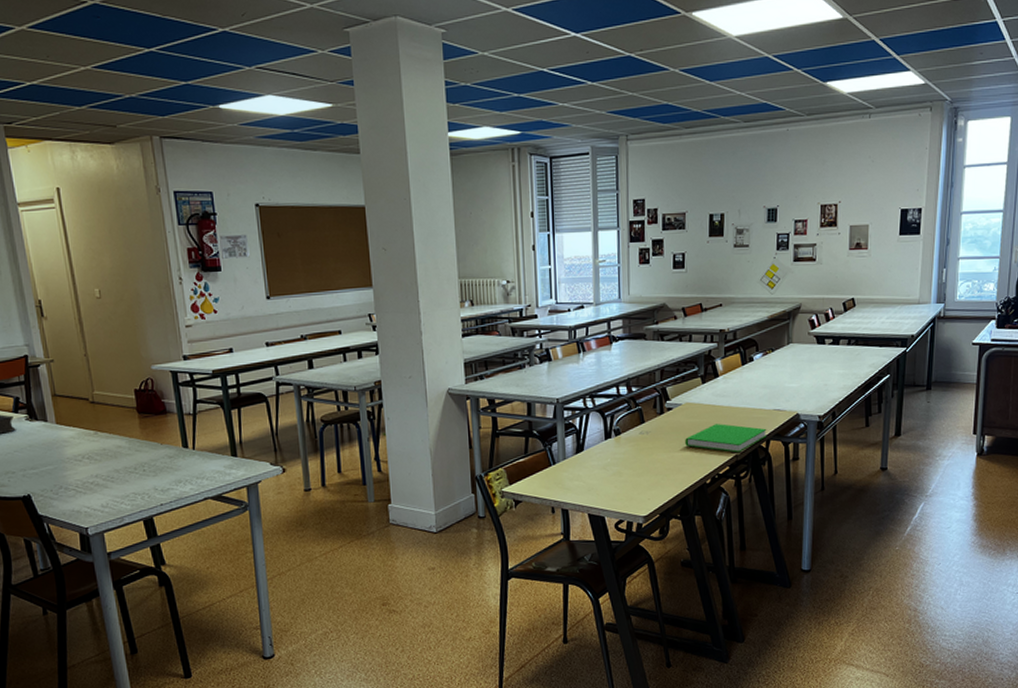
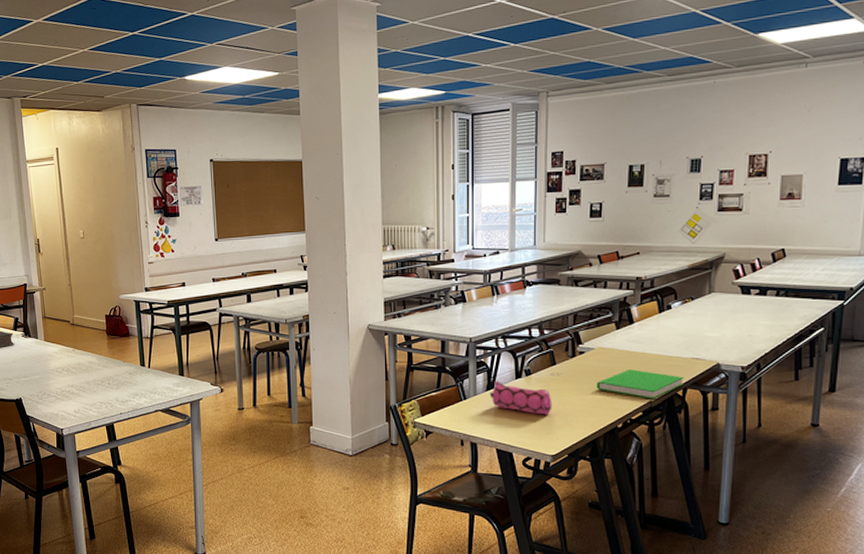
pencil case: none [579,442,643,476] -> present [489,381,552,415]

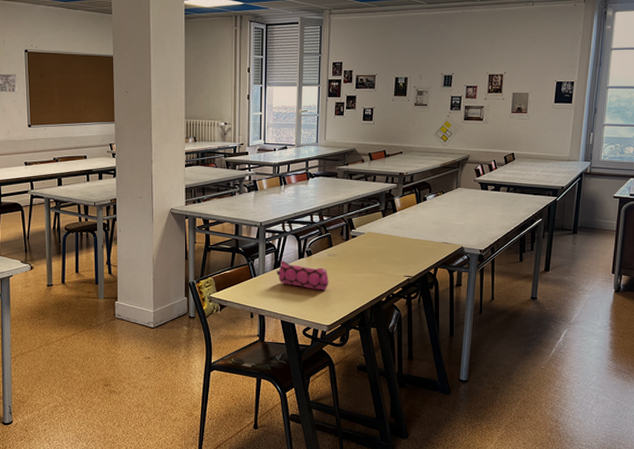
book: present [597,369,684,400] -> none [366,251,436,277]

